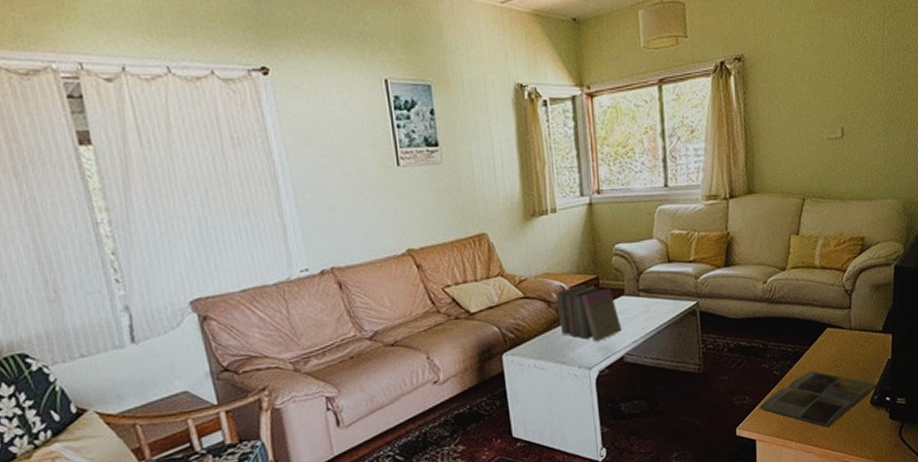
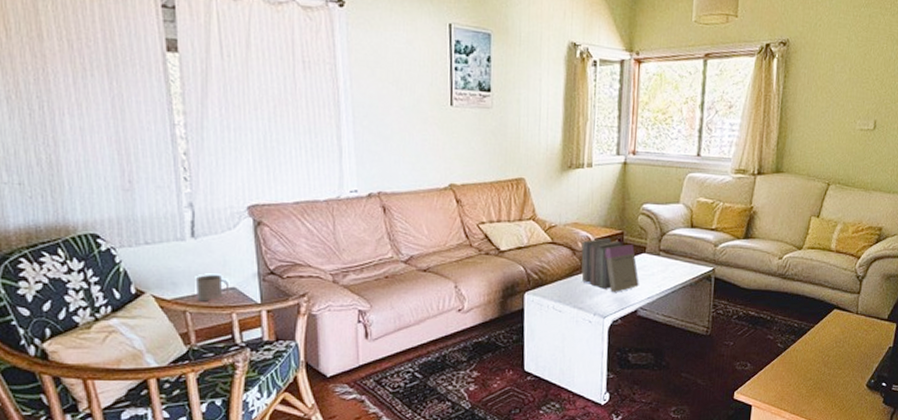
mug: none [141,380,182,412] -> present [195,275,230,302]
magazine: present [760,371,878,428] -> none [759,349,877,403]

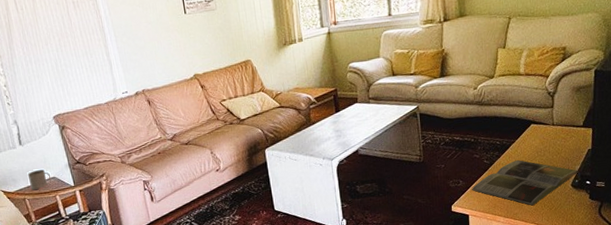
books: present [581,238,639,292] -> none [304,96,356,139]
magazine: none [759,349,877,403] -> present [472,160,579,206]

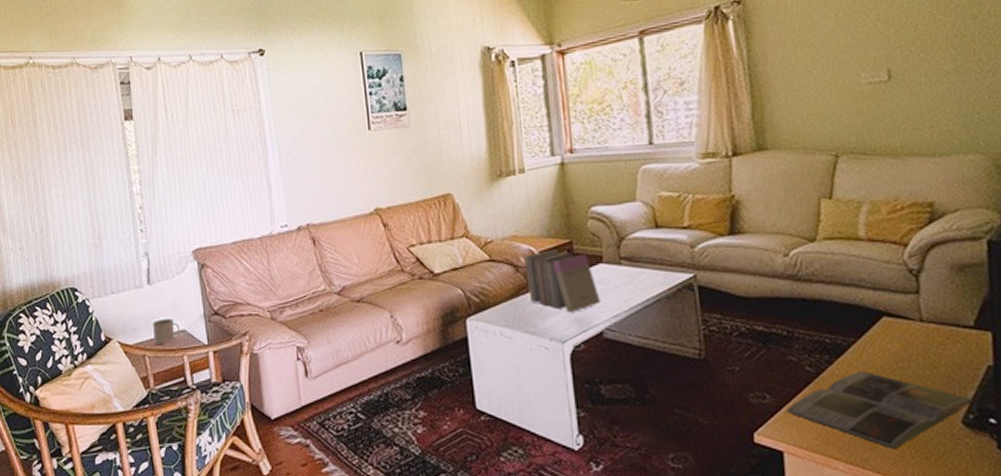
books: none [304,96,356,139] -> present [524,249,601,312]

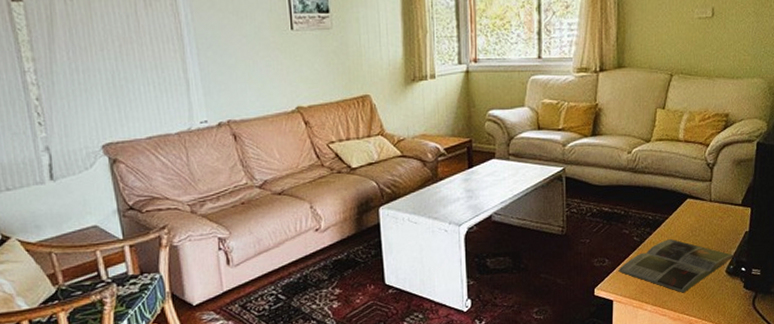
mug: present [152,319,181,346] -> none [57,215,92,242]
books: present [524,249,601,312] -> none [431,147,491,200]

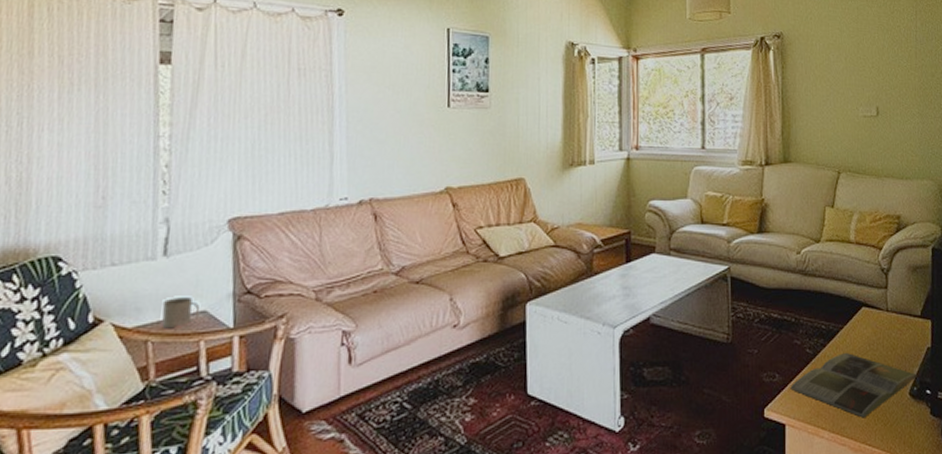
mug: none [57,215,92,242] -> present [161,297,201,329]

